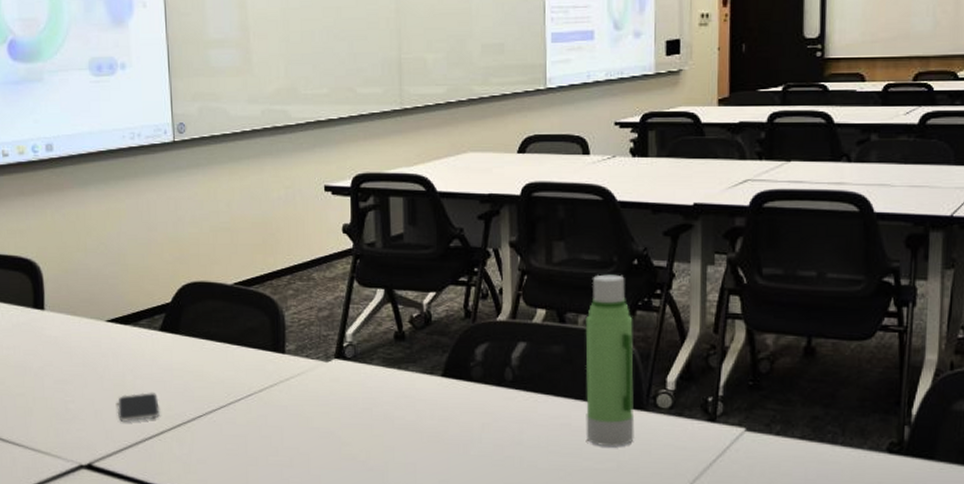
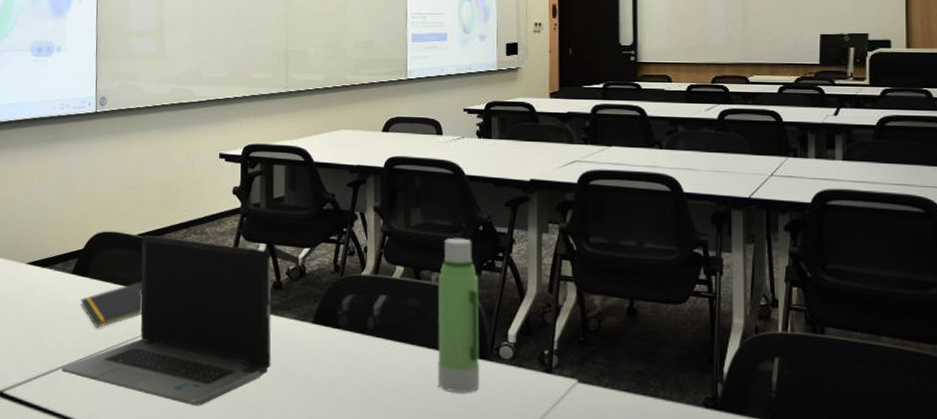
smartphone: present [117,392,160,423] -> none [29,328,66,355]
laptop computer: none [157,284,396,472] -> present [62,235,272,406]
notepad: none [171,336,244,392] -> present [80,281,143,329]

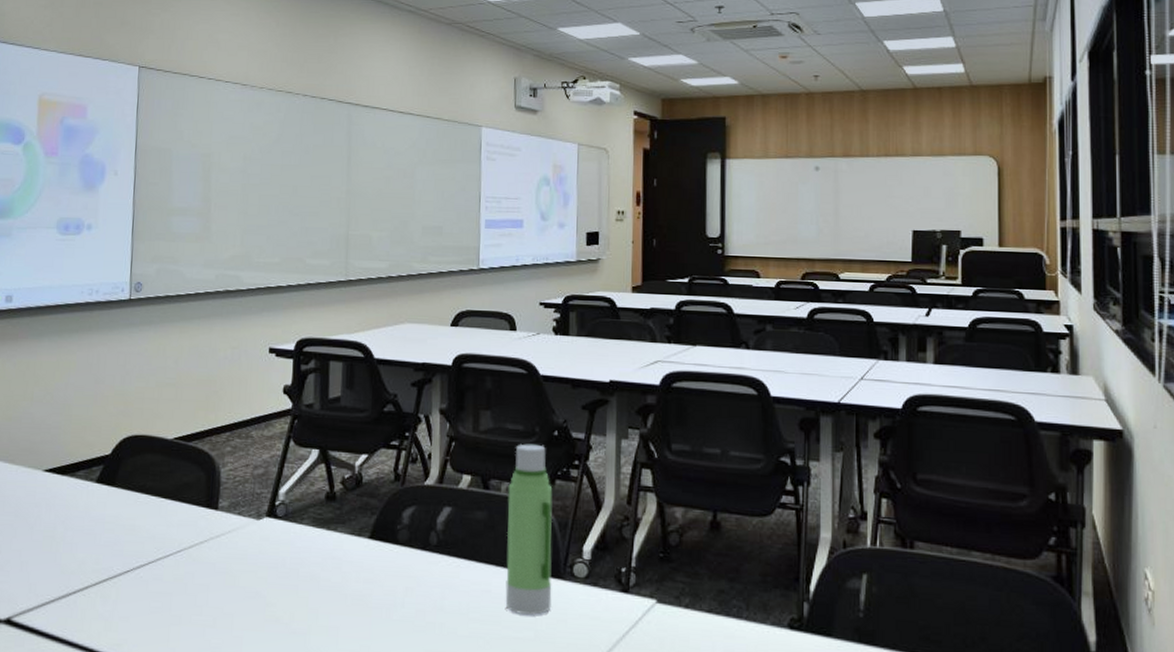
laptop computer: present [62,235,272,406] -> none [81,439,325,633]
notepad: present [80,281,143,329] -> none [104,491,178,546]

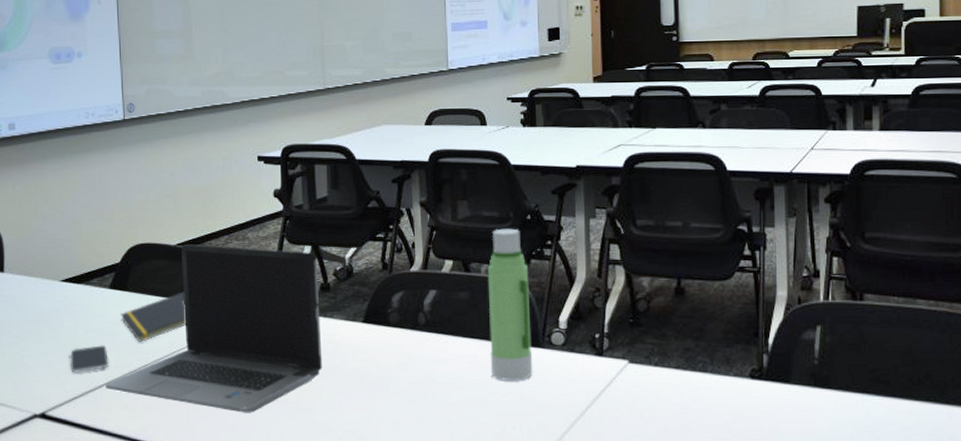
smartphone: none [43,544,88,576] -> present [69,344,109,374]
laptop computer: none [81,439,325,633] -> present [106,244,323,413]
notepad: none [104,491,178,546] -> present [120,291,186,343]

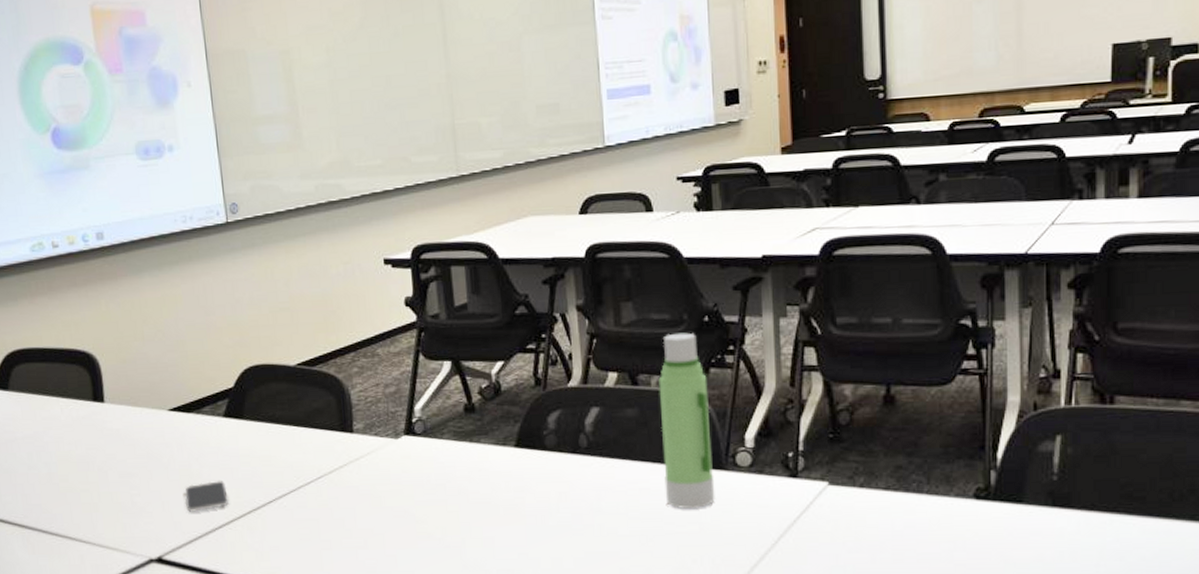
laptop computer: present [106,244,323,413] -> none [226,364,471,552]
notepad: present [120,291,186,343] -> none [237,418,312,477]

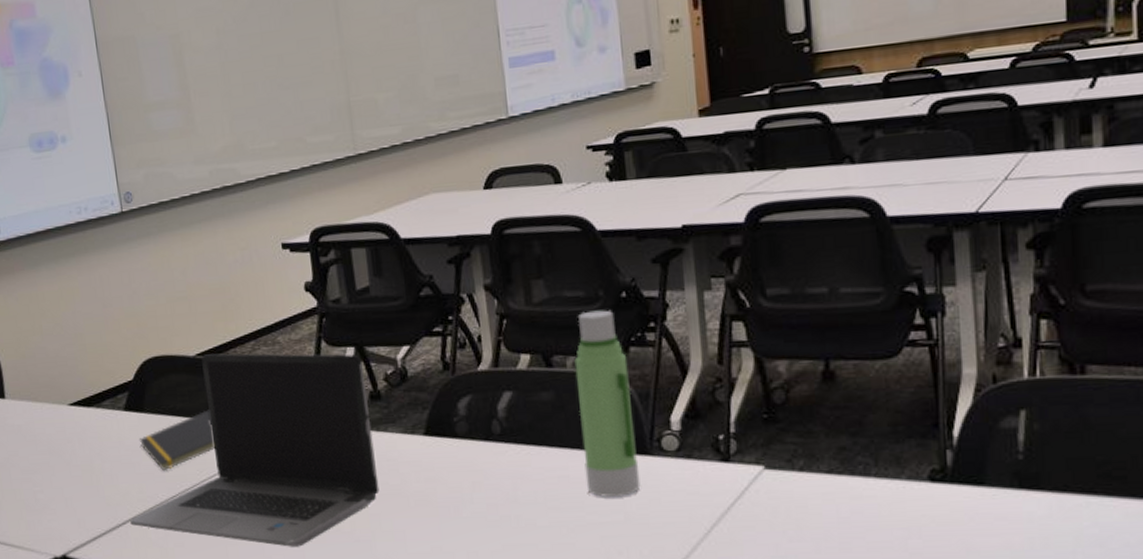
smartphone: present [185,480,229,513] -> none [87,475,132,510]
laptop computer: none [226,364,471,552] -> present [130,353,380,547]
notepad: none [237,418,312,477] -> present [139,409,215,472]

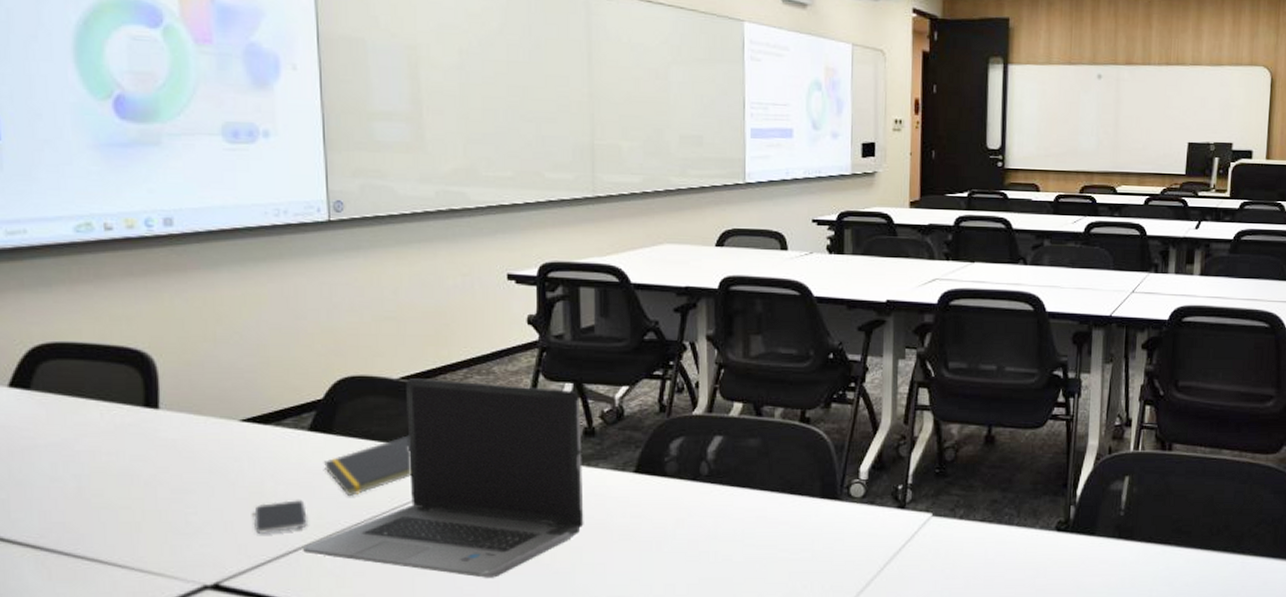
smartphone: none [87,475,132,510] -> present [253,499,307,535]
water bottle: present [574,309,641,497] -> none [781,368,829,536]

